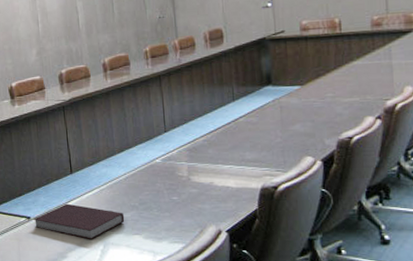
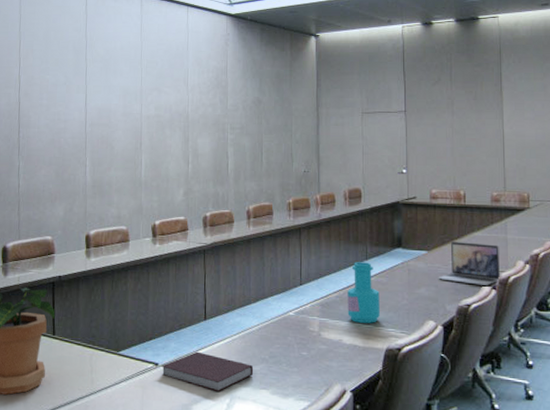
bottle: none [215,103,253,164] -> present [347,262,381,323]
laptop: none [314,72,385,116] -> present [438,241,500,285]

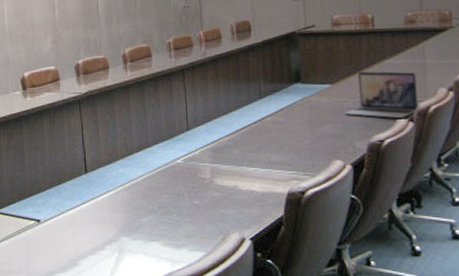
notebook: present [161,351,254,393] -> none [44,206,142,246]
bottle: present [347,262,381,323] -> none [241,101,280,167]

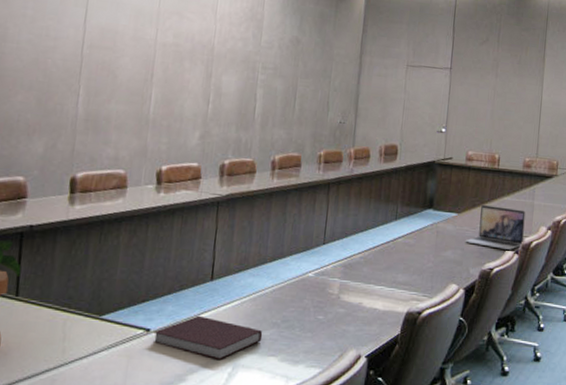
notebook: none [44,206,142,246] -> present [152,315,263,361]

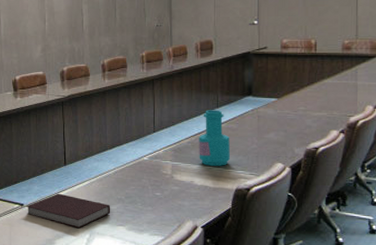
bottle: none [370,222,406,286] -> present [199,110,231,166]
laptop: present [465,204,526,250] -> none [287,88,349,129]

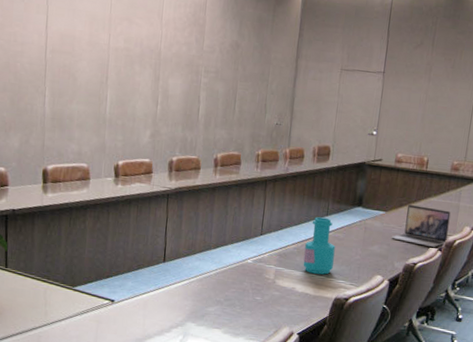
notebook: present [26,193,111,229] -> none [117,291,209,330]
laptop: none [287,88,349,129] -> present [391,204,451,247]

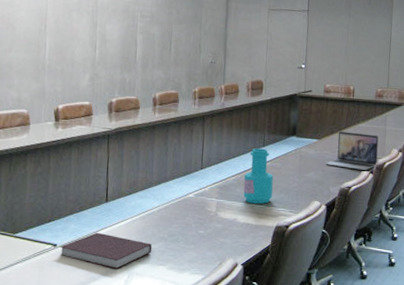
notebook: none [117,291,209,330] -> present [59,232,153,270]

